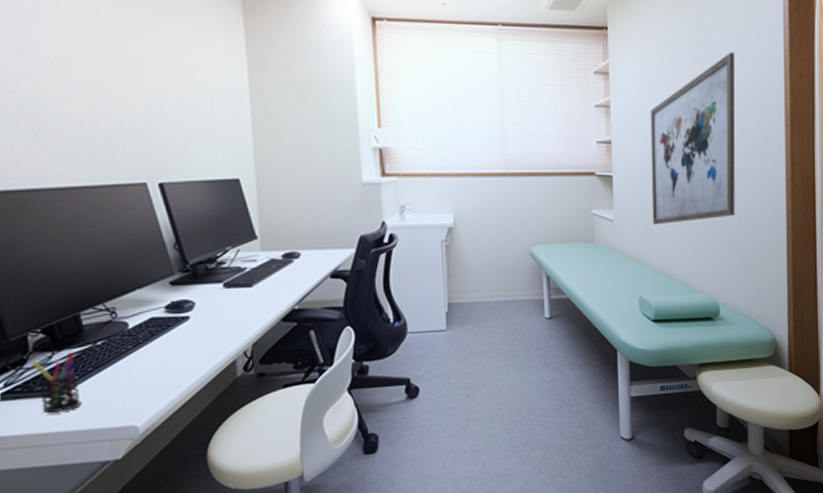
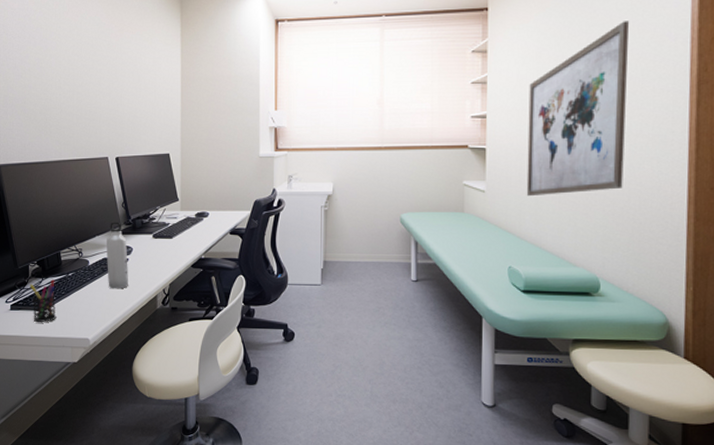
water bottle: none [154,269,192,358] -> present [107,222,128,289]

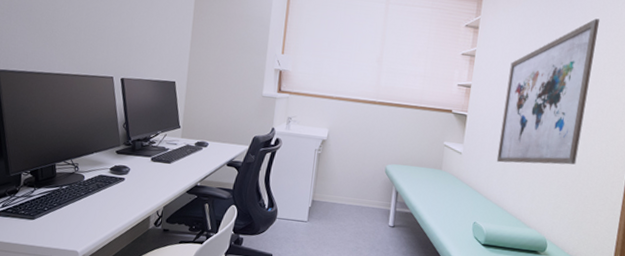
pen holder: present [29,279,56,322] -> none [20,190,48,232]
water bottle: present [107,222,128,289] -> none [102,140,125,206]

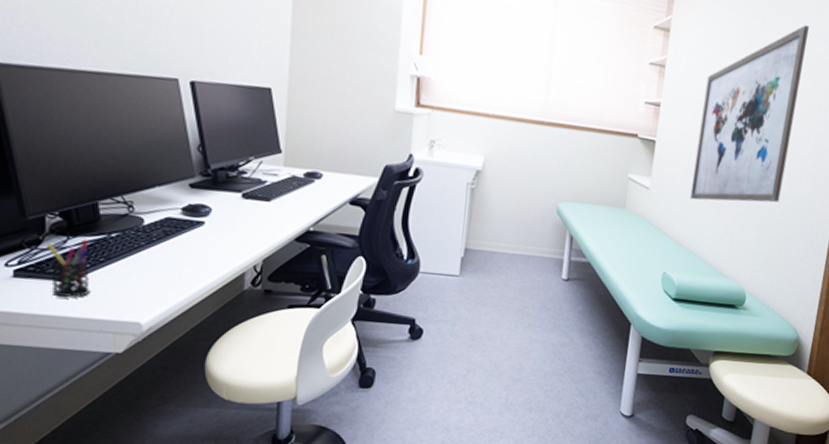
pen holder: none [20,190,48,232] -> present [46,239,90,297]

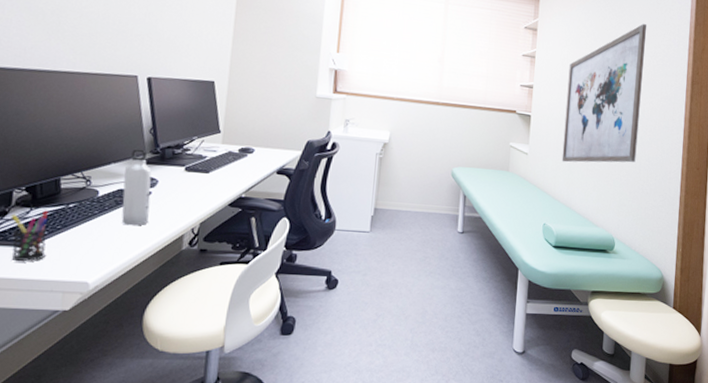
water bottle: none [171,169,204,261] -> present [121,148,152,226]

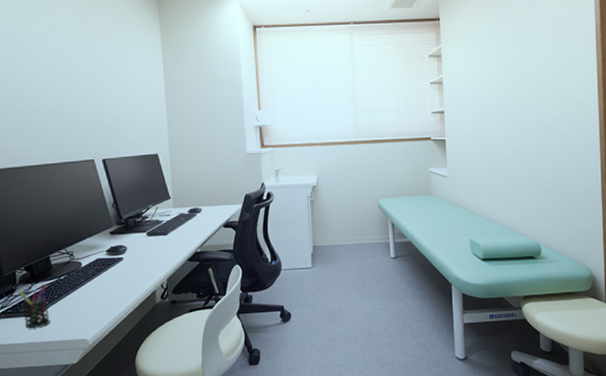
water bottle: present [121,148,152,226] -> none [99,222,125,289]
wall art: present [561,24,646,163] -> none [477,31,554,179]

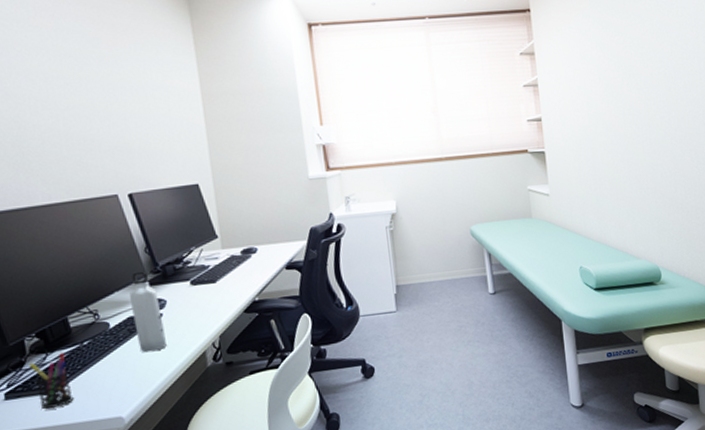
water bottle: none [99,222,125,289] -> present [130,271,167,353]

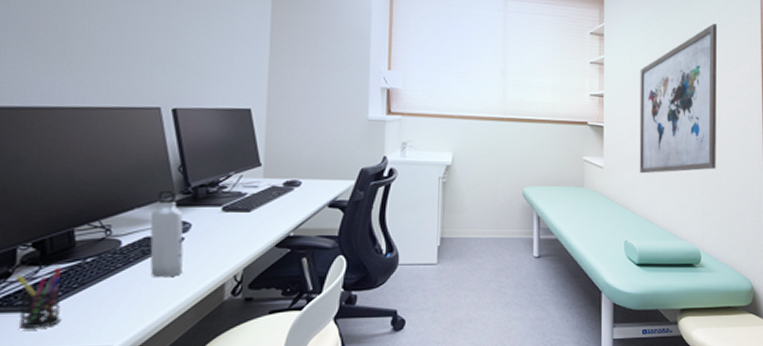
wall art: none [577,21,670,196] -> present [639,23,717,174]

